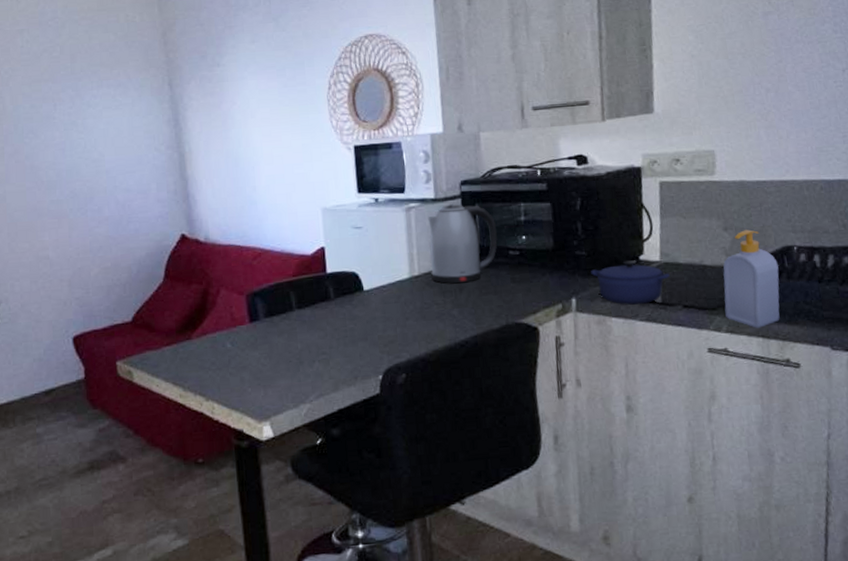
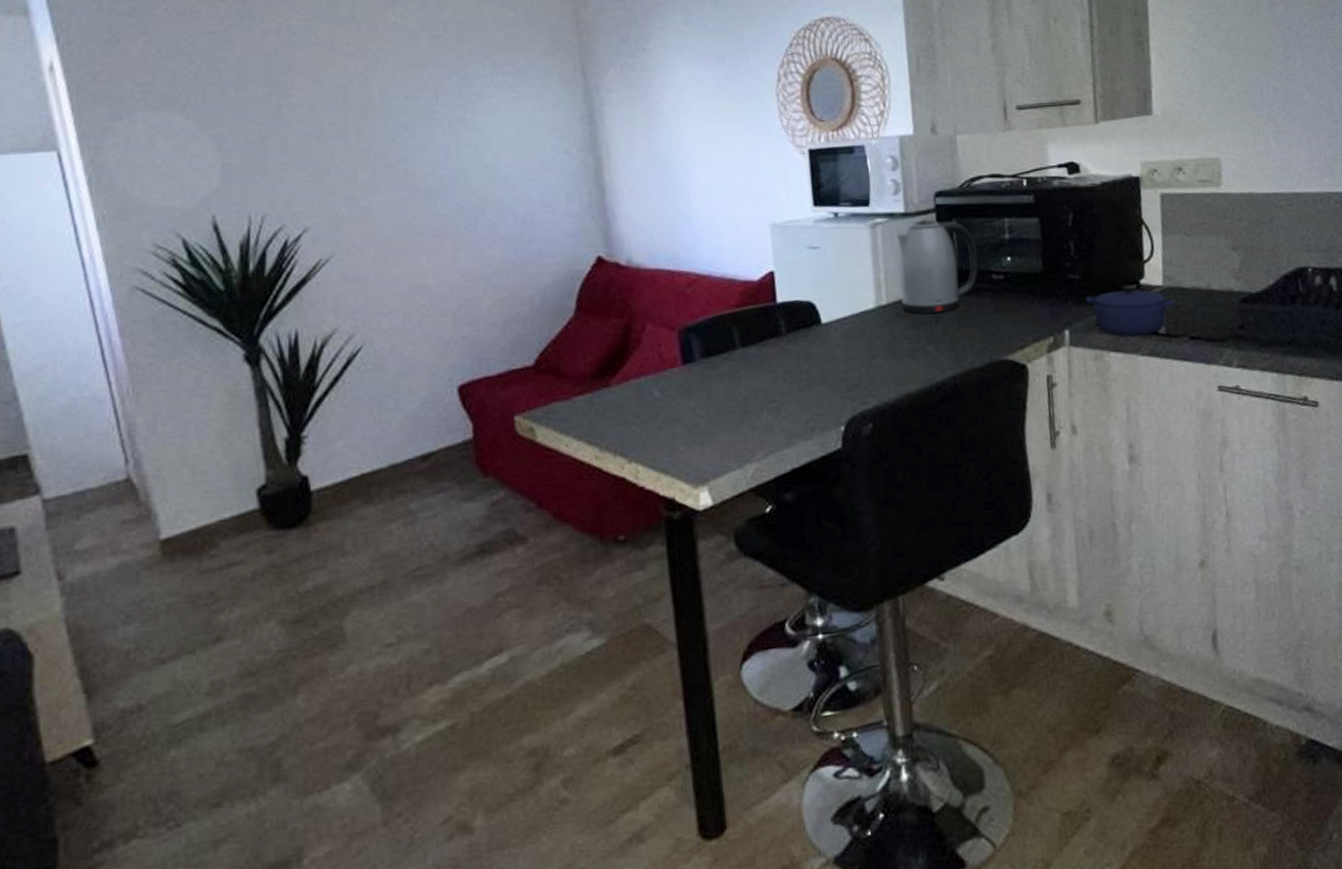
soap bottle: present [723,229,780,328] -> none [1232,249,1296,362]

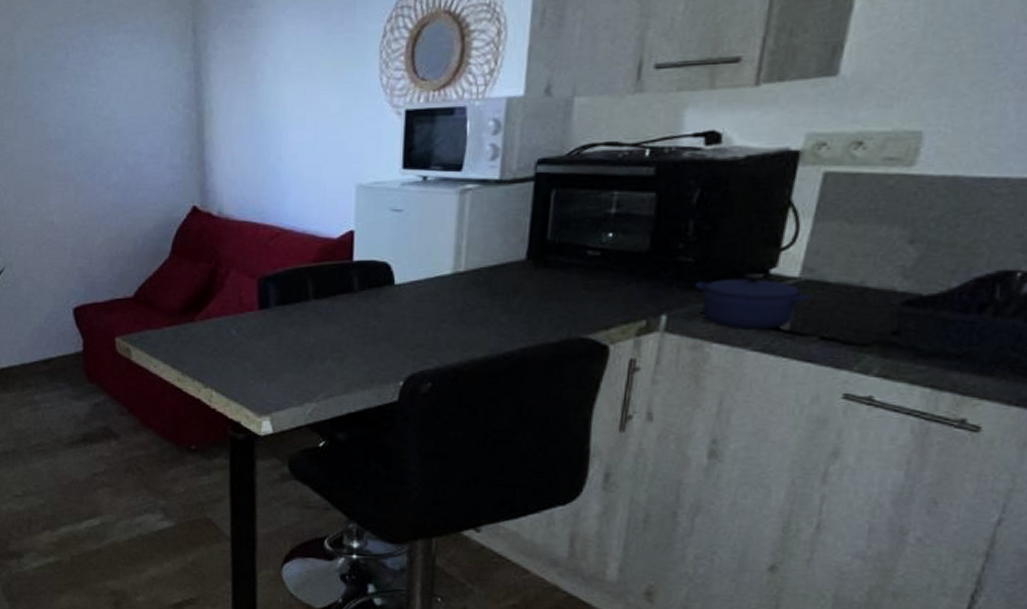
kettle: present [897,219,979,315] -> none [480,188,577,285]

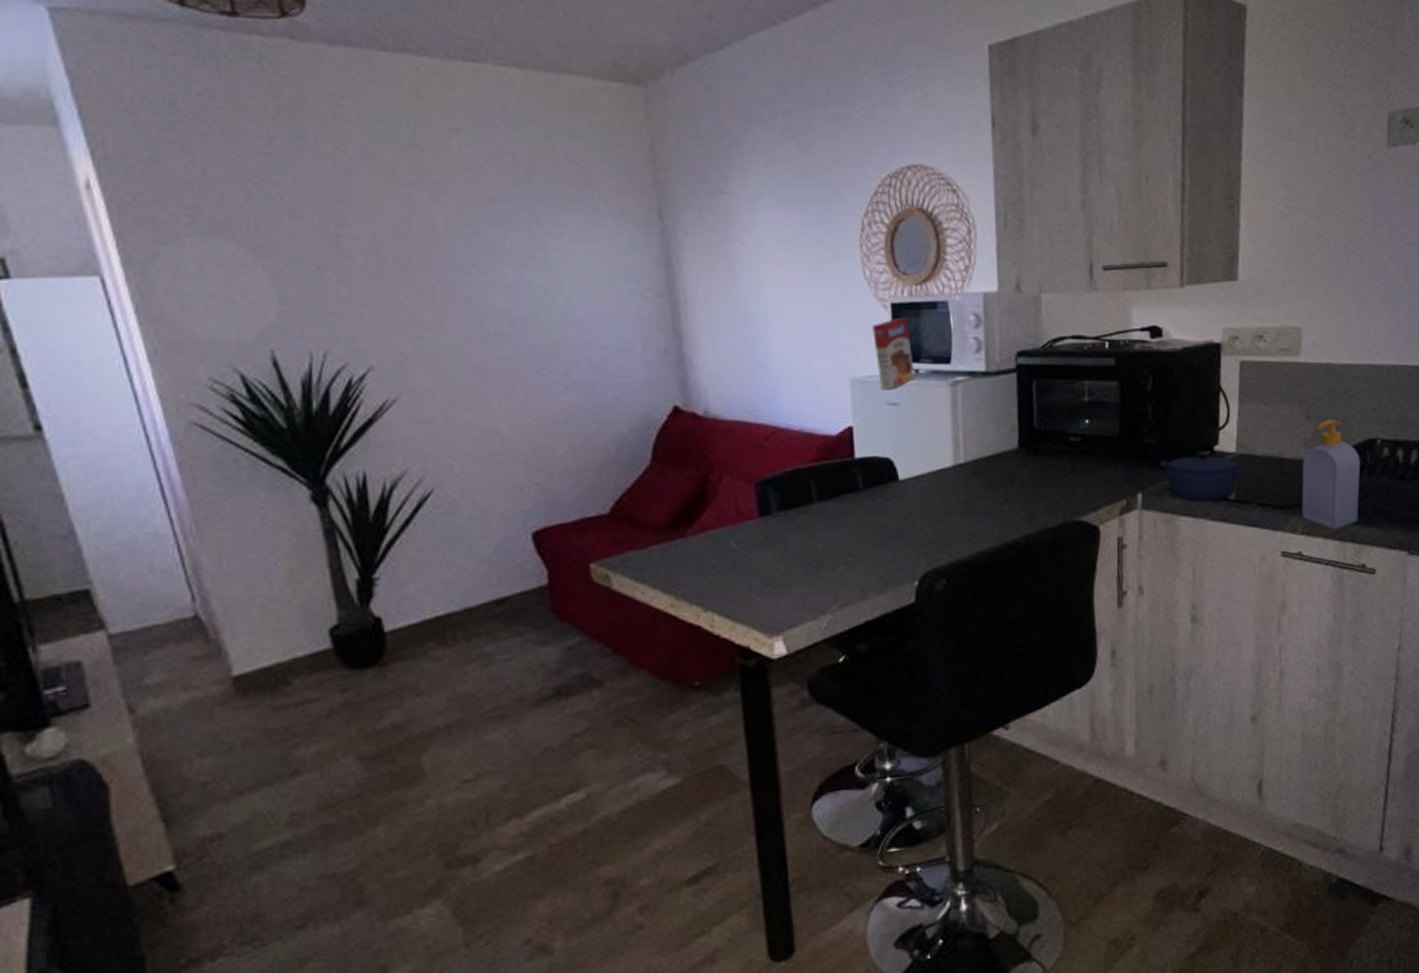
food box: none [383,125,423,196] -> present [872,318,915,390]
soap bottle: none [881,244,984,376] -> present [1301,419,1361,530]

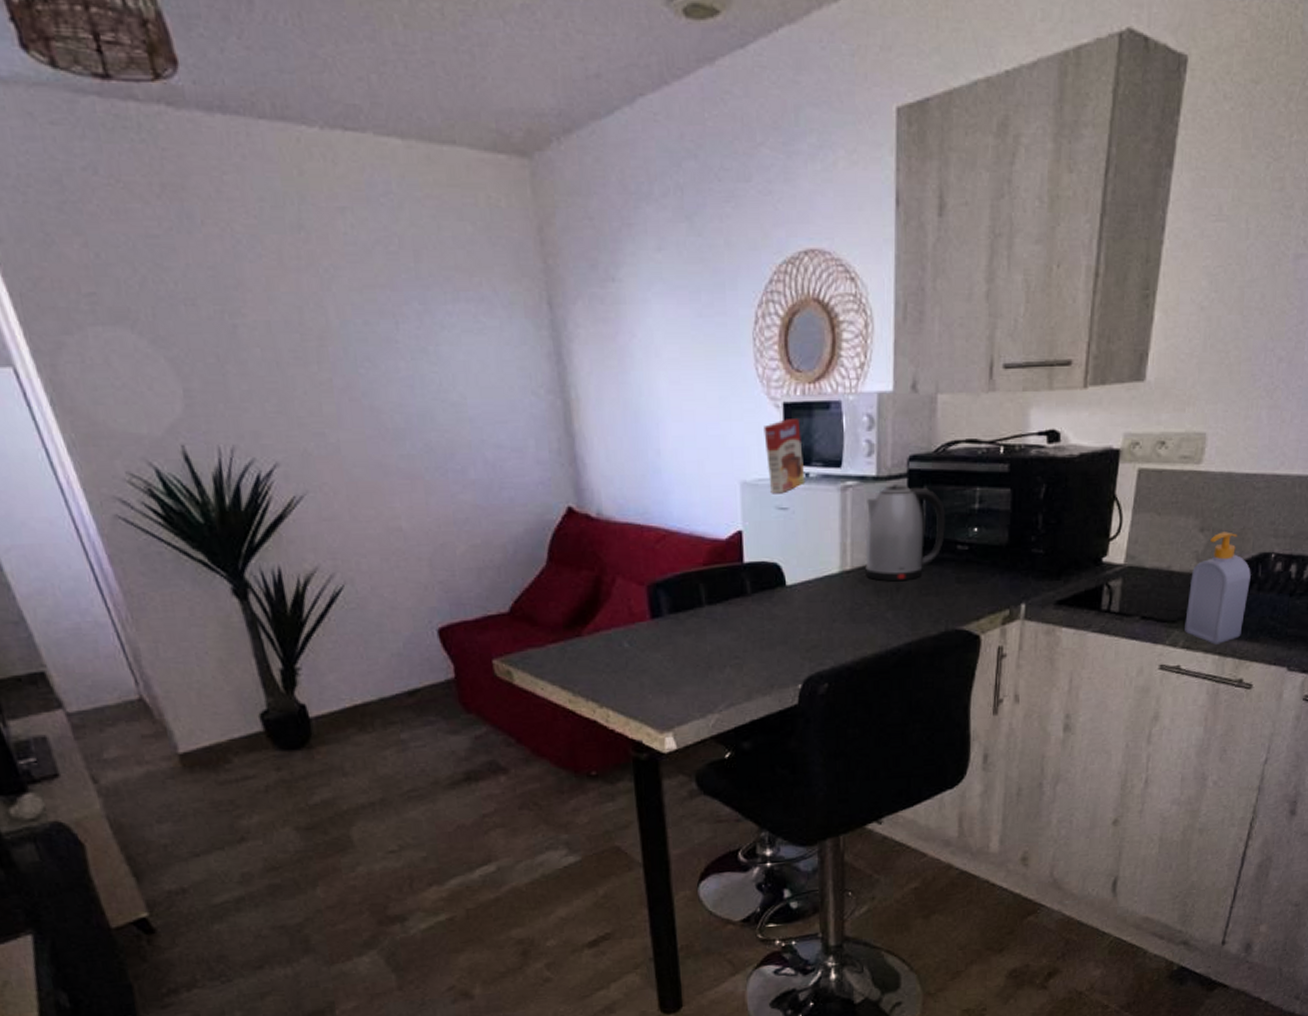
kettle: none [977,379,1057,474] -> present [865,484,946,582]
cooking pot: present [1160,450,1245,503] -> none [1046,561,1132,615]

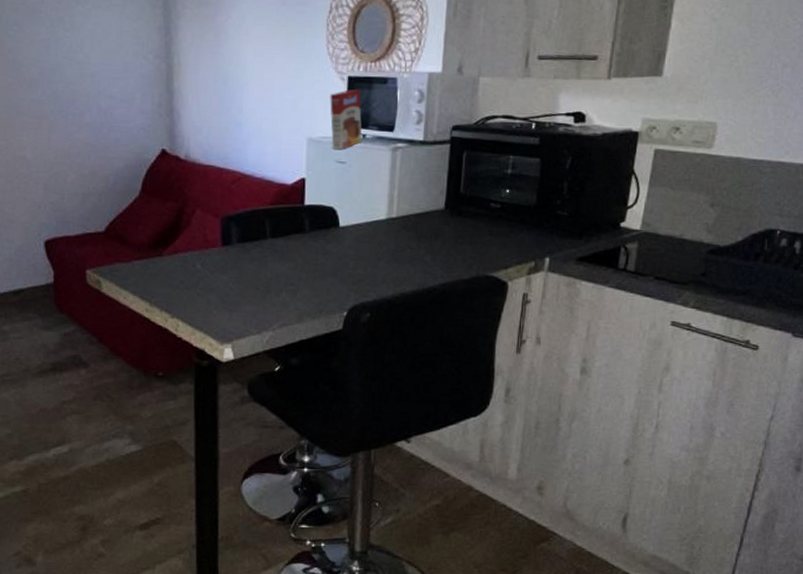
kettle: present [865,484,946,582] -> none [409,149,483,231]
soap bottle: present [1185,531,1251,645] -> none [695,208,758,307]

